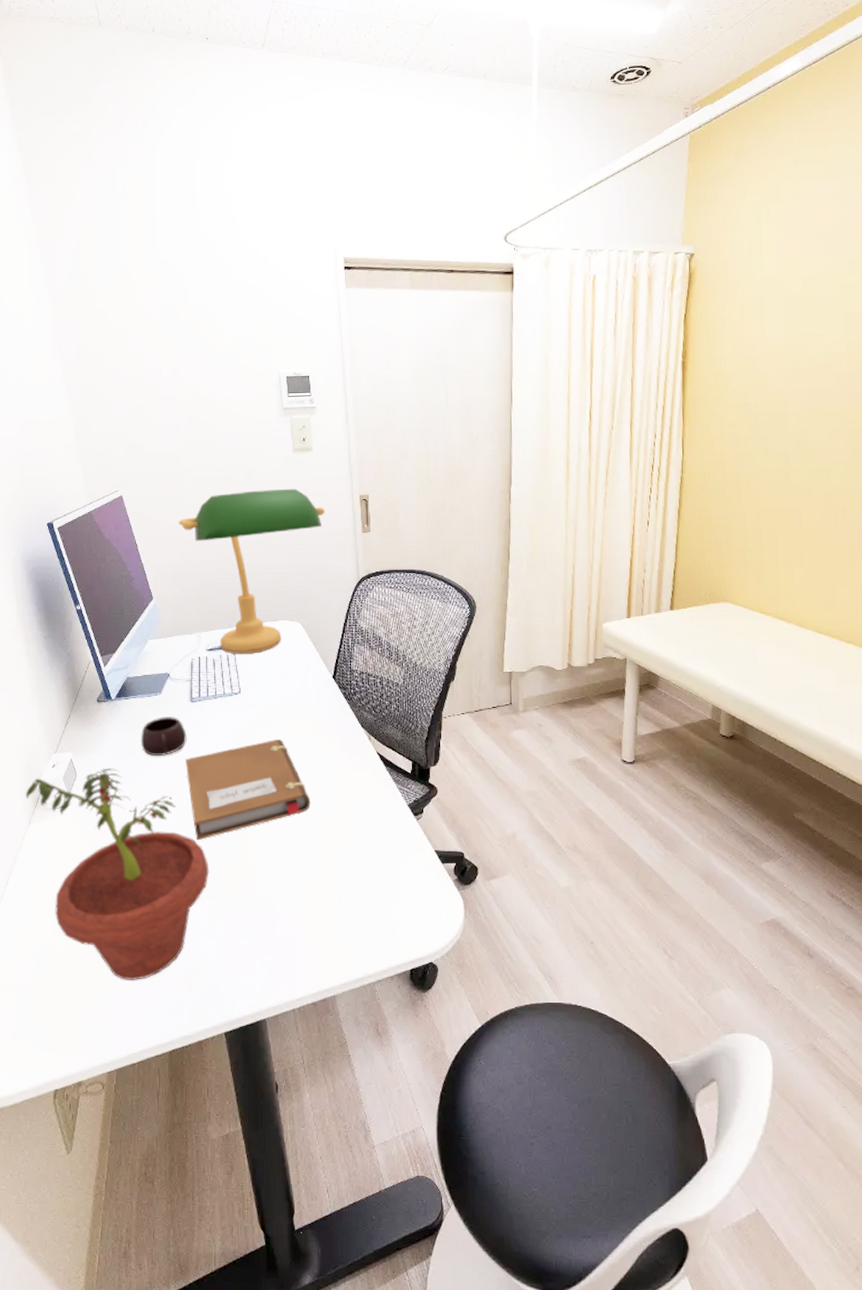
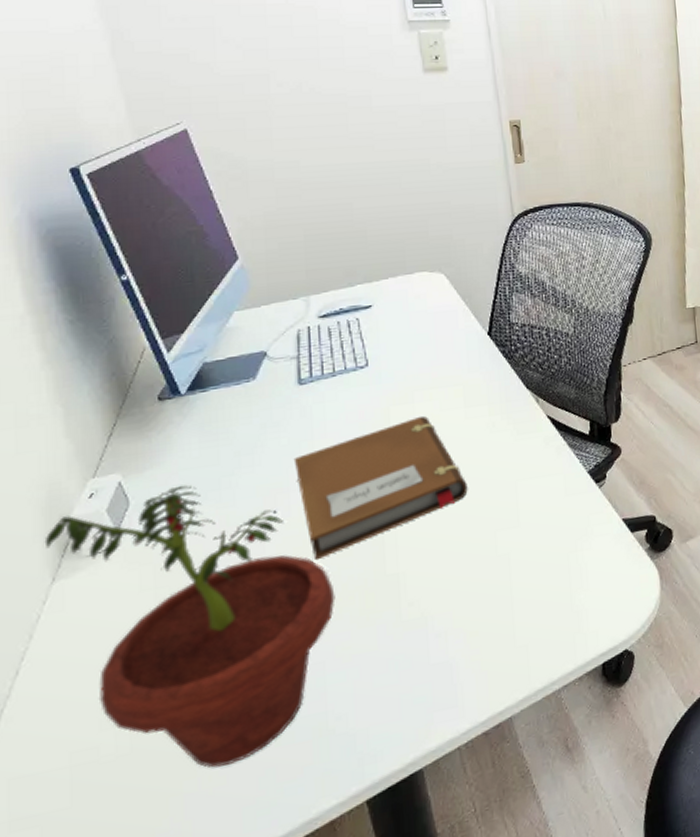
mug: present [140,716,187,757] -> none [226,405,296,462]
desk lamp: present [178,488,326,655] -> none [270,114,469,319]

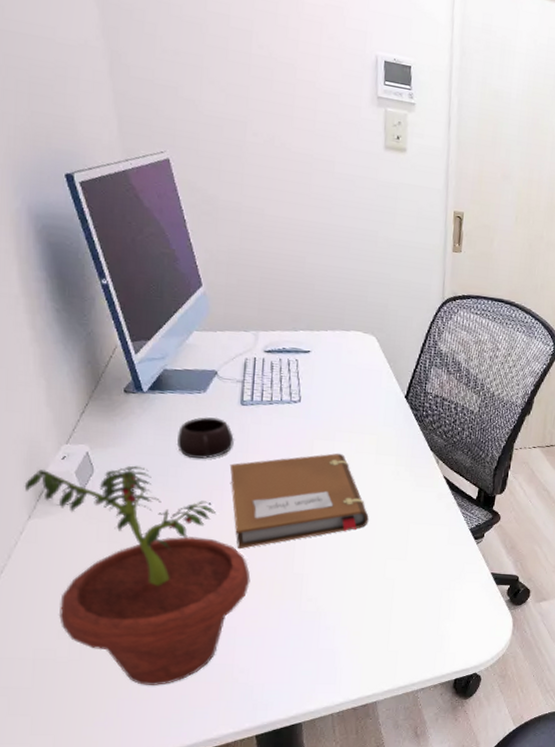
mug: none [226,405,296,462] -> present [176,417,234,459]

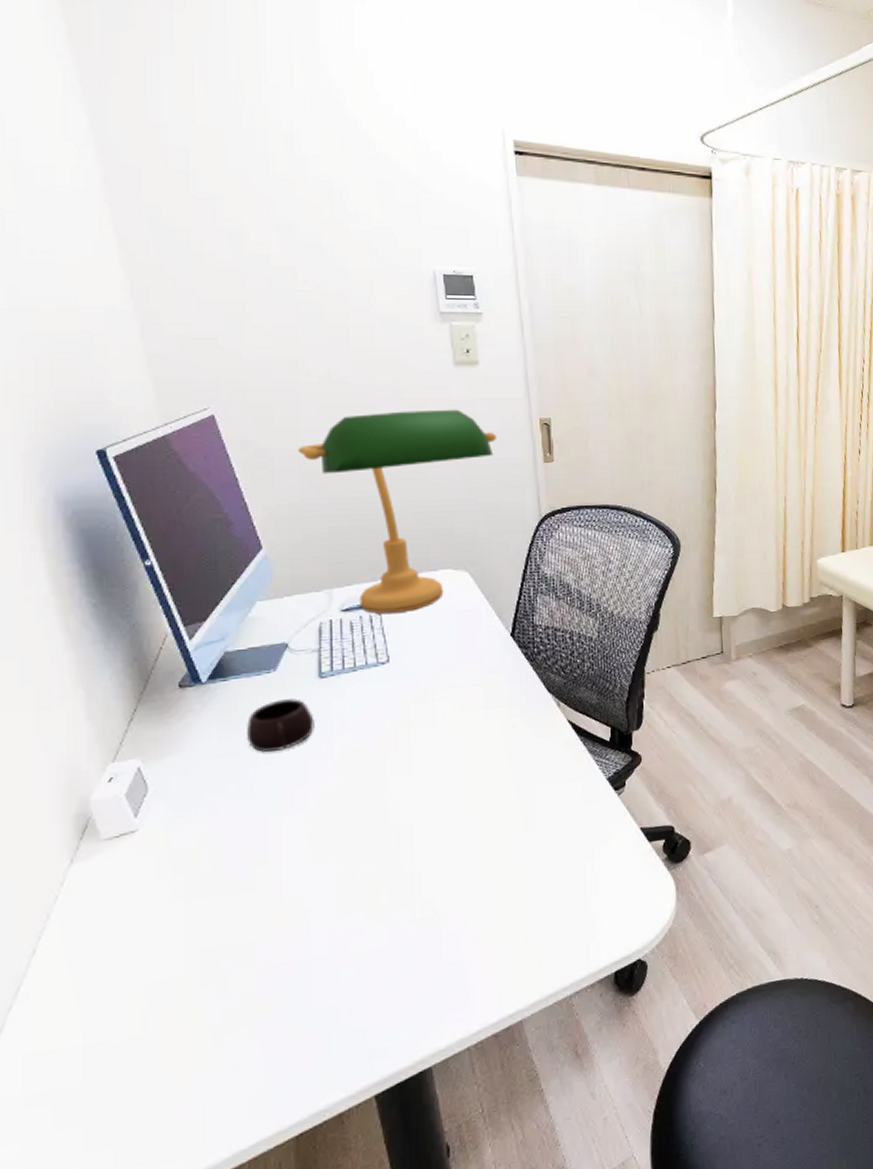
potted plant: present [24,465,251,685] -> none [63,773,350,1055]
notebook: present [229,453,369,549] -> none [312,714,486,855]
desk lamp: none [239,179,415,362] -> present [297,409,498,614]

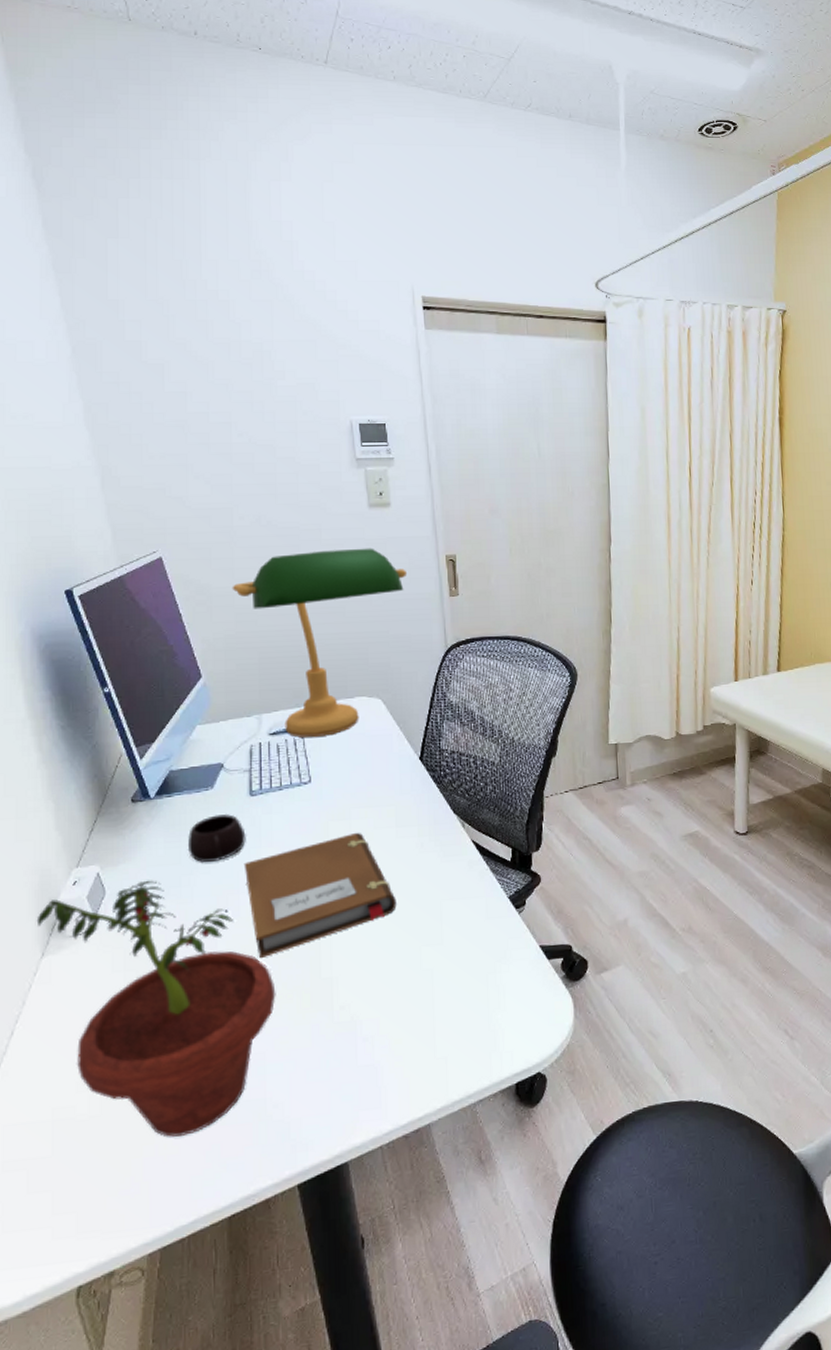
potted plant: none [63,773,350,1055] -> present [36,880,276,1137]
notebook: none [312,714,486,855] -> present [243,832,397,959]

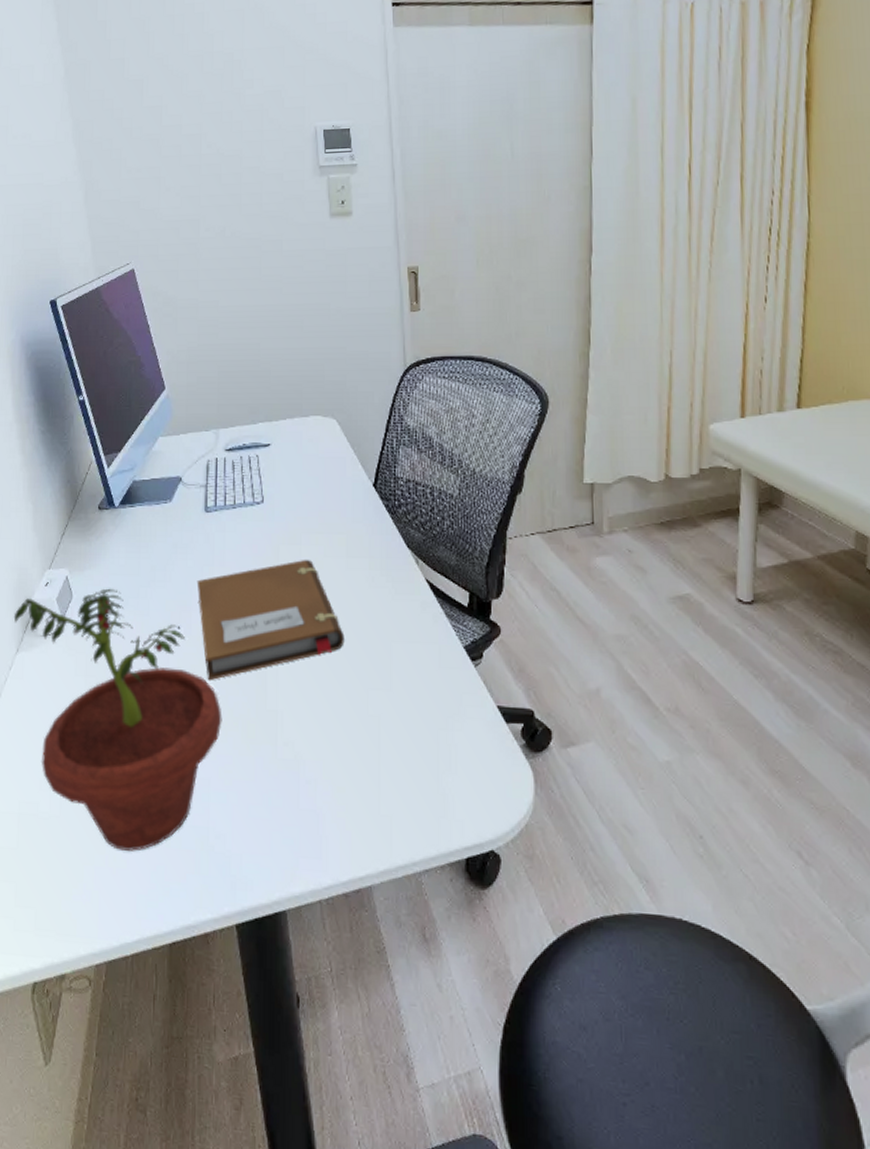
mug: present [187,813,246,863] -> none [146,528,200,577]
desk lamp: present [232,548,408,738] -> none [196,259,367,457]

